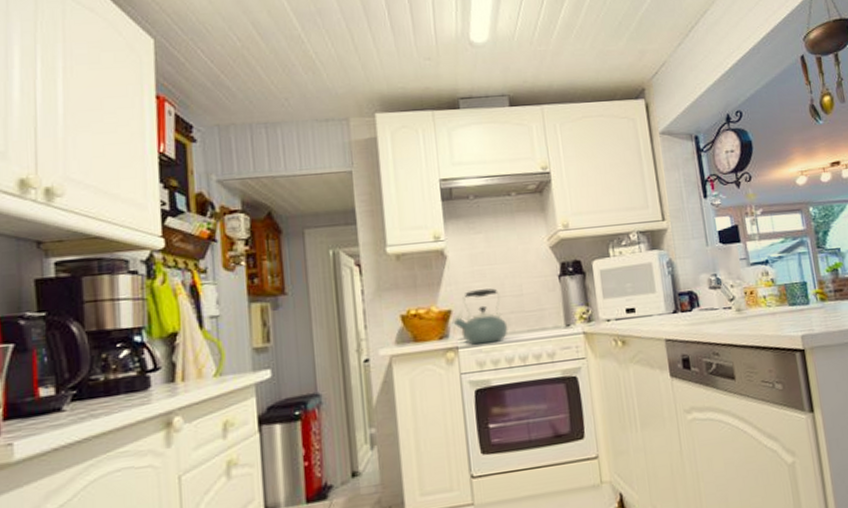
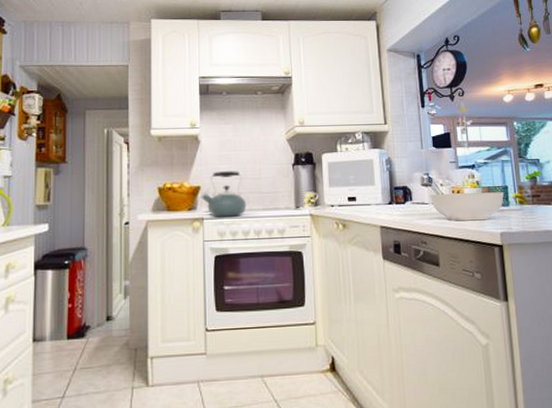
bowl: none [719,289,803,327] -> present [430,192,504,221]

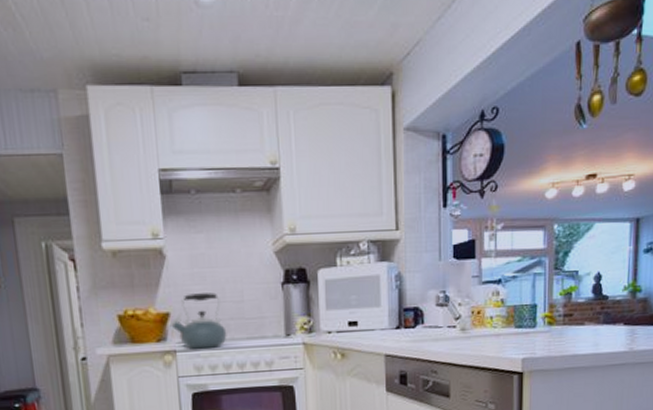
bowl: present [430,192,504,221] -> none [445,311,531,347]

